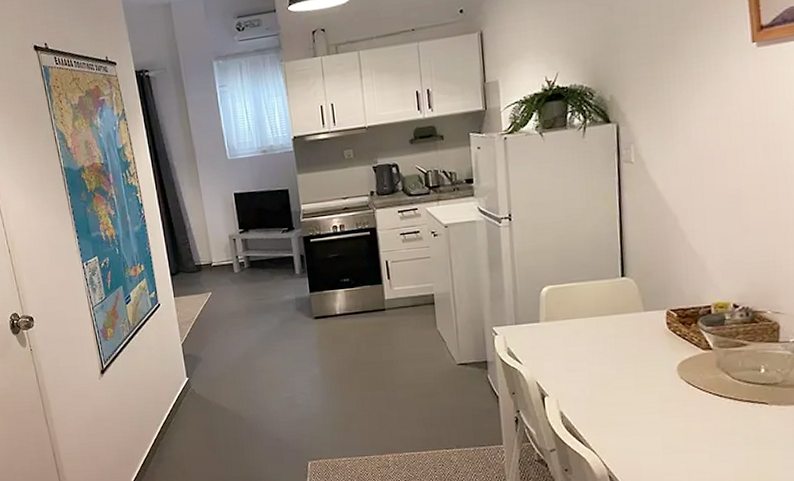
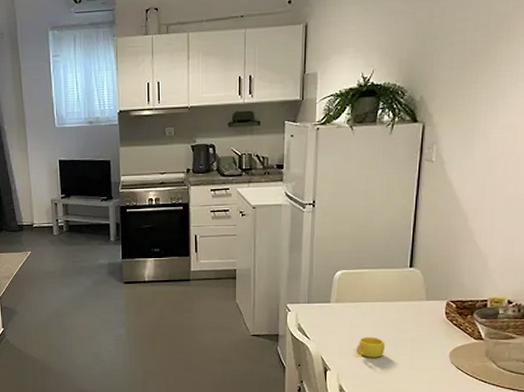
cup: none [574,355,605,379] -> present [356,337,385,358]

